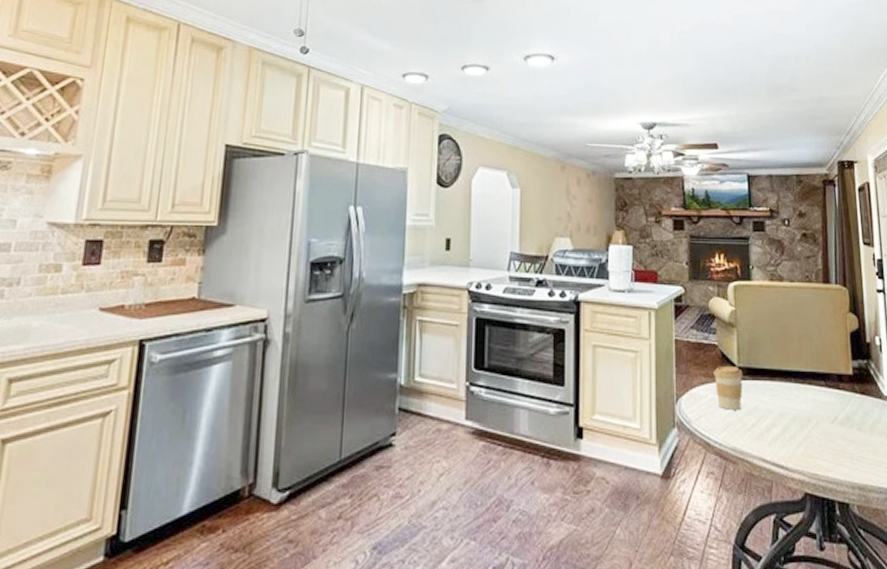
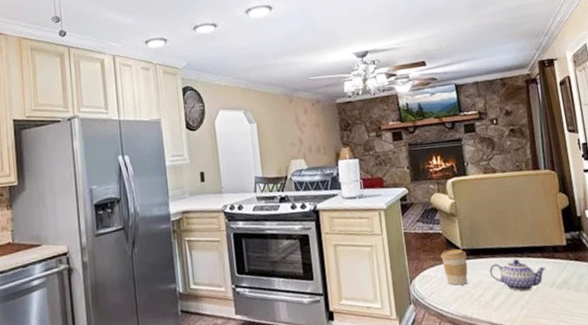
teapot: none [766,385,829,425] -> present [489,259,547,292]

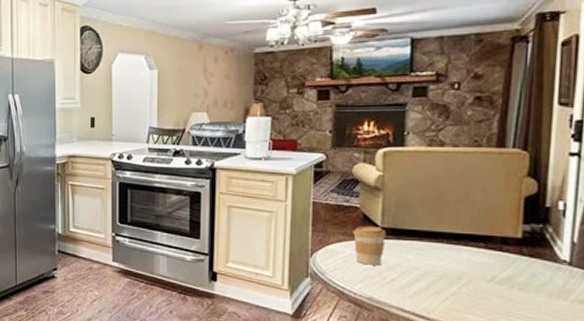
teapot: present [489,259,547,292] -> none [411,246,488,282]

